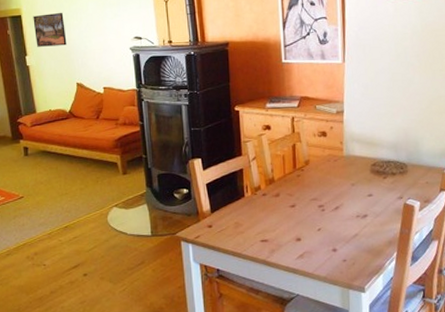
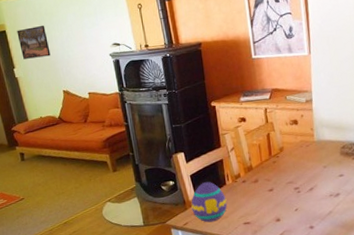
decorative egg: none [205,191,244,237] -> present [191,181,227,223]

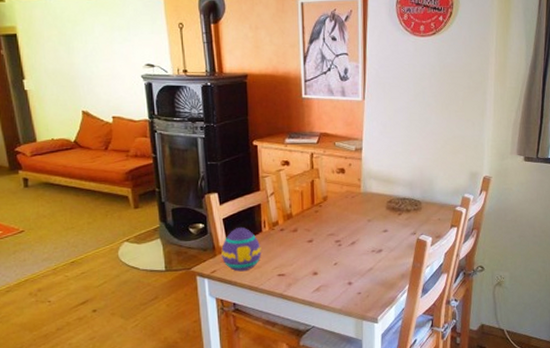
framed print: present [17,25,51,59] -> none [31,33,70,70]

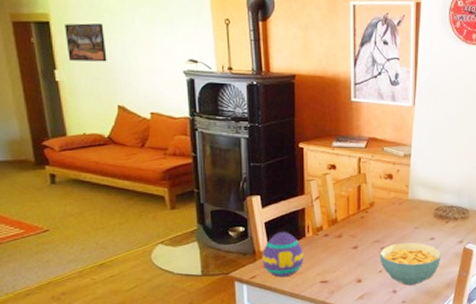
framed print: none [31,33,70,70] -> present [65,23,107,62]
cereal bowl: none [334,234,395,277] -> present [379,242,441,285]

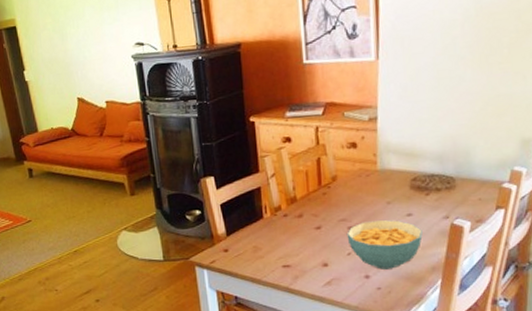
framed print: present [65,23,107,62] -> none [28,20,65,60]
decorative egg: present [262,231,304,278] -> none [220,212,264,262]

